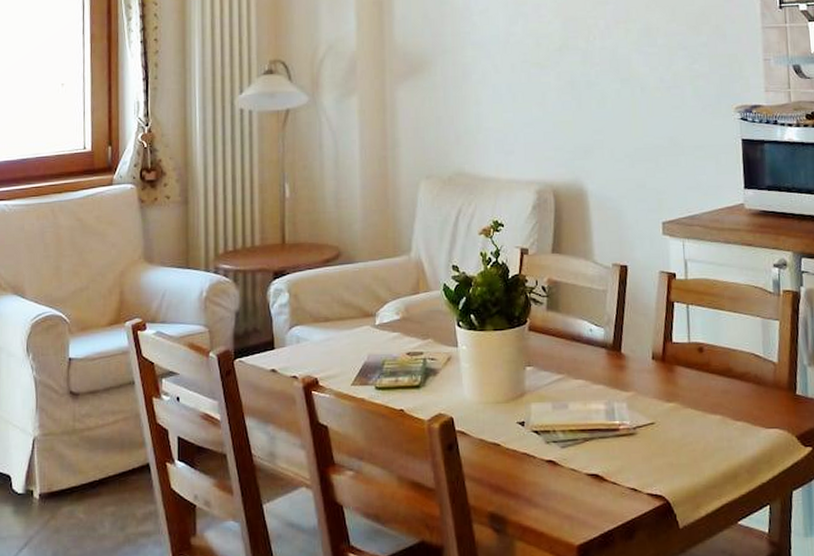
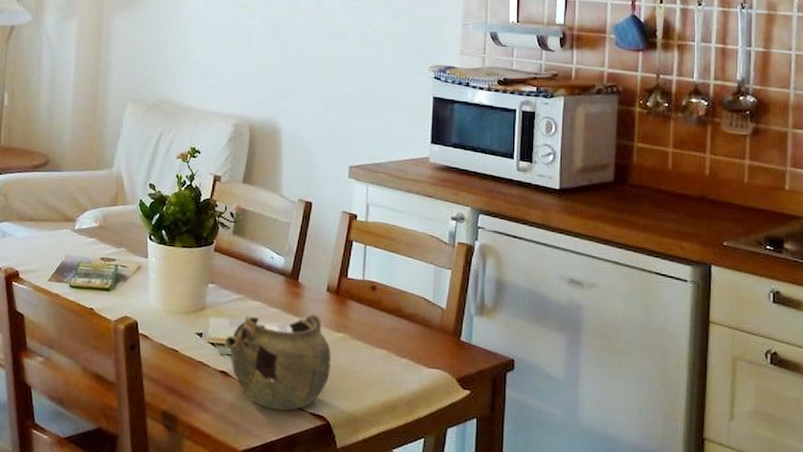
teapot: none [549,385,664,496] -> present [224,314,331,411]

